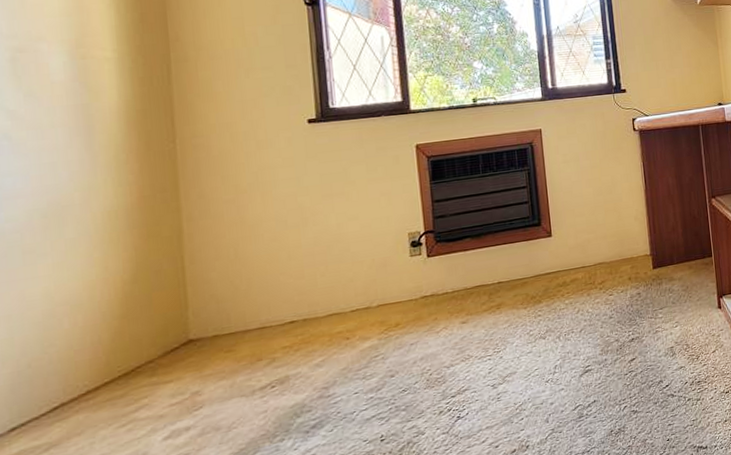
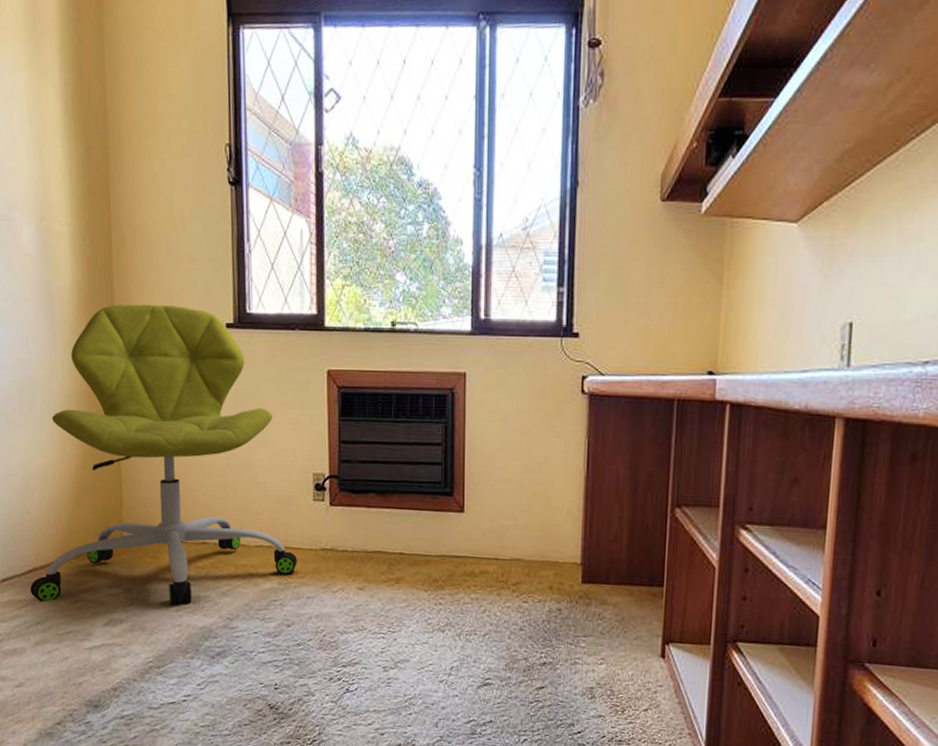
office chair: none [53,110,398,440] -> present [30,304,297,606]

